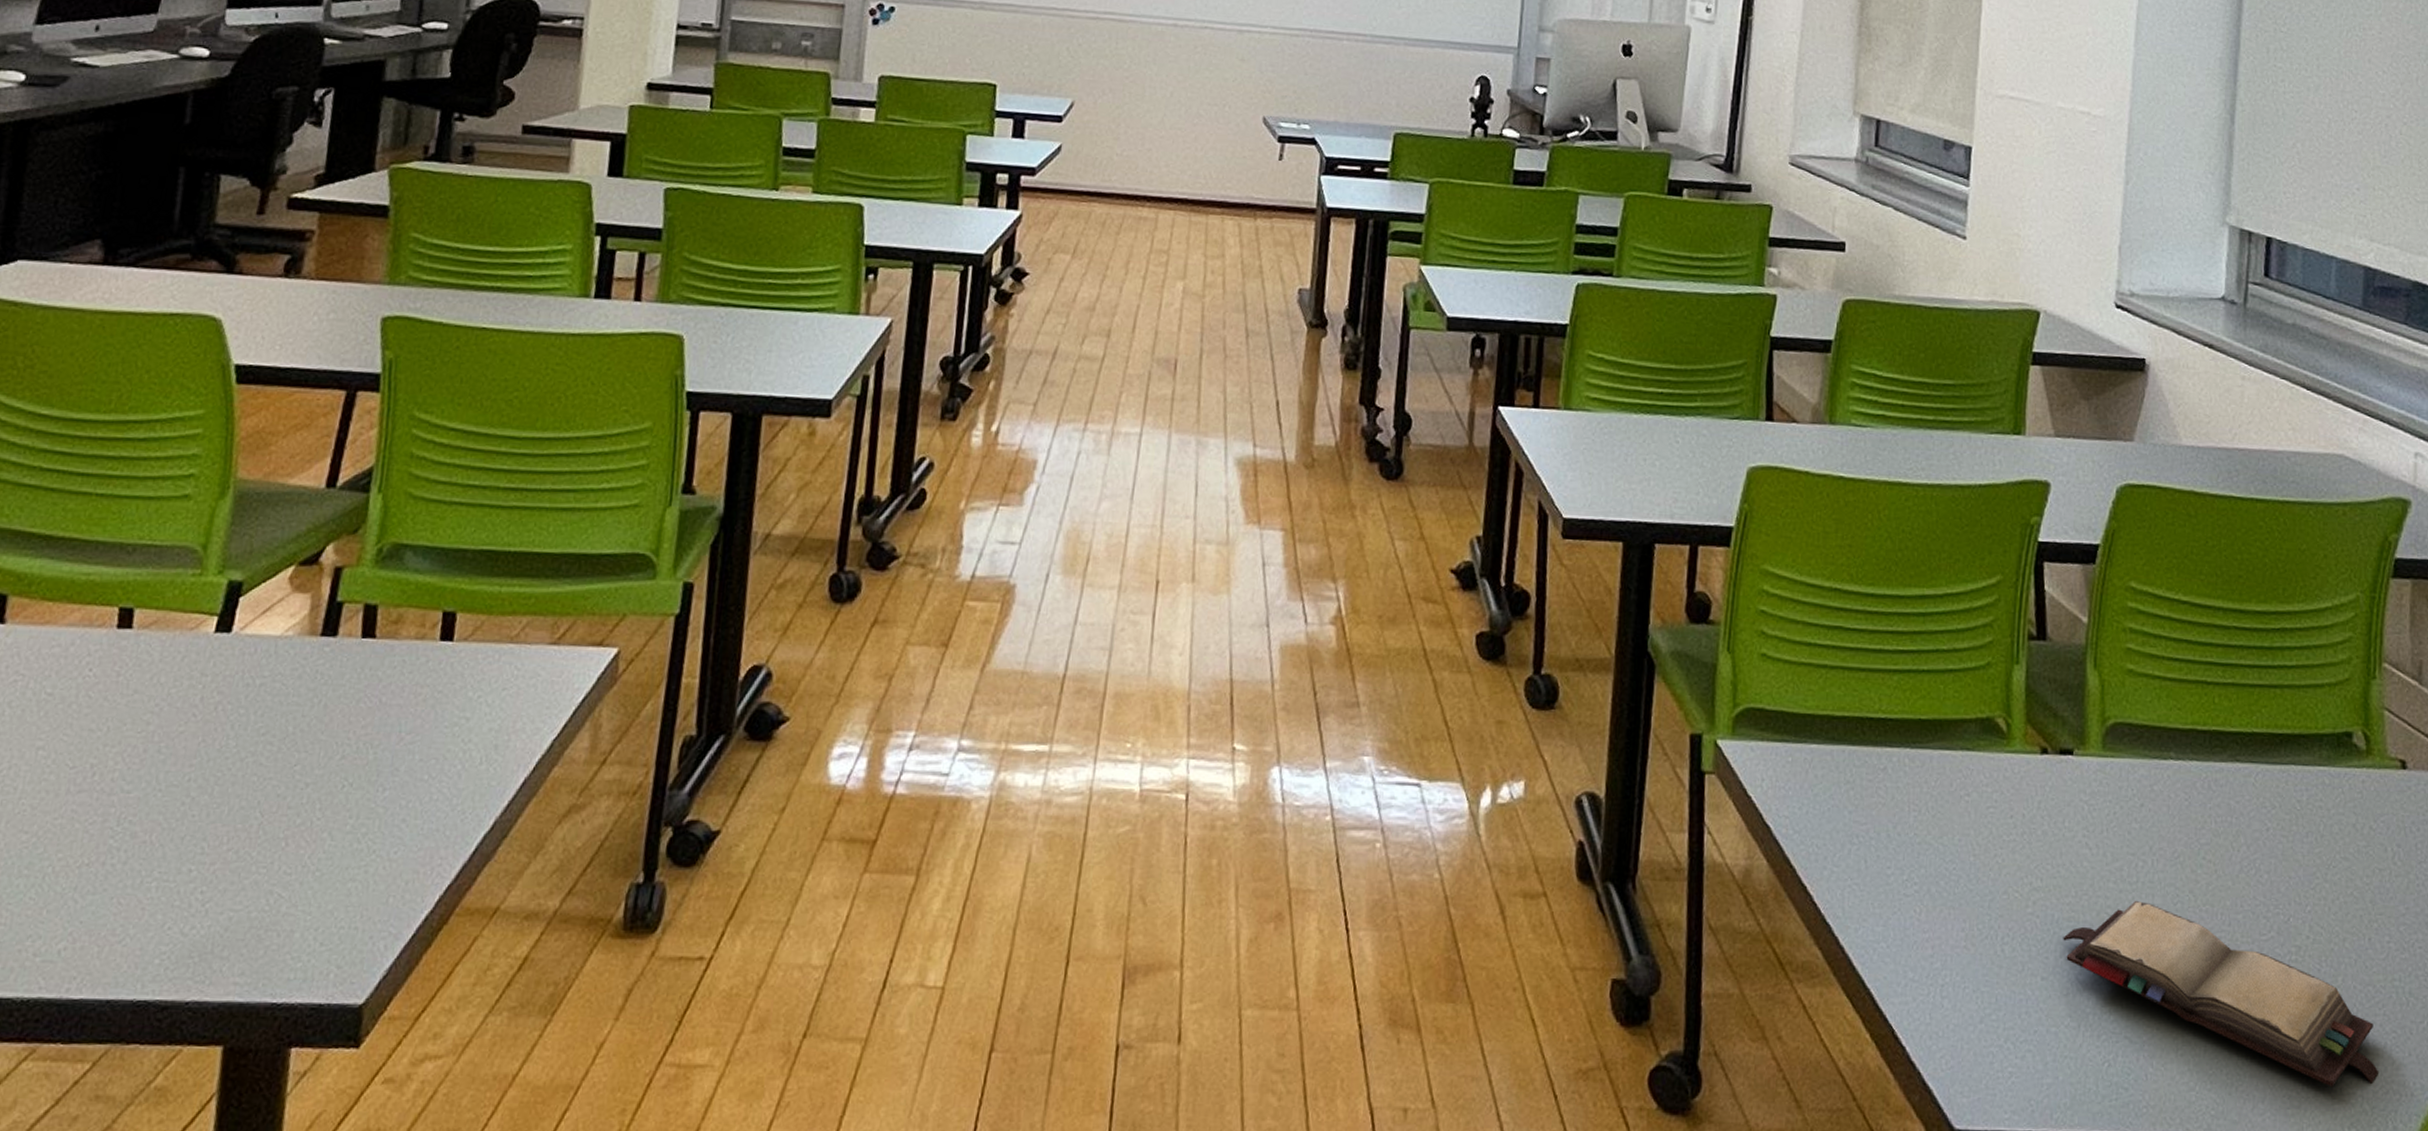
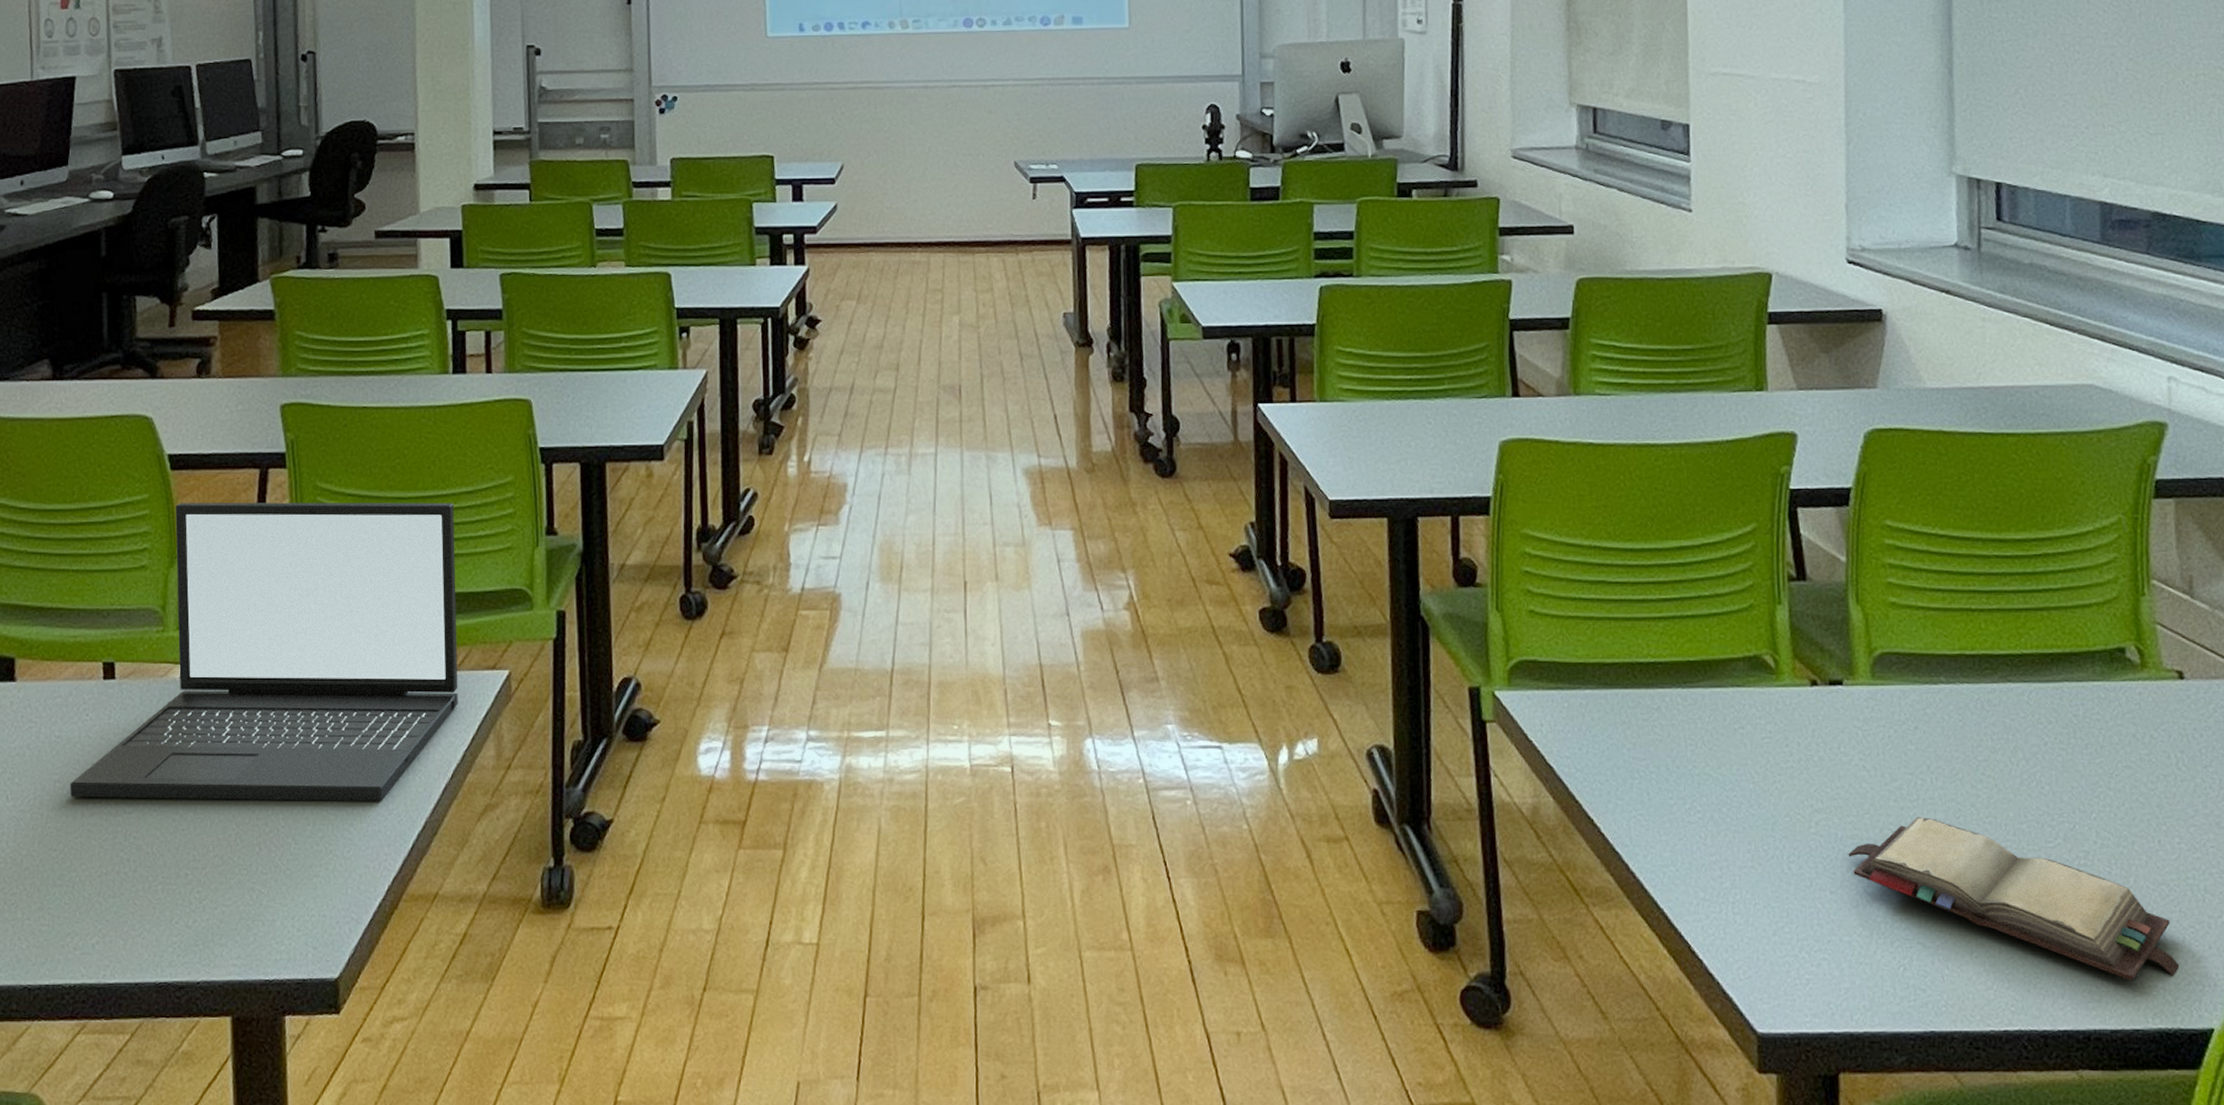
laptop: none [55,422,577,795] -> present [69,502,458,802]

